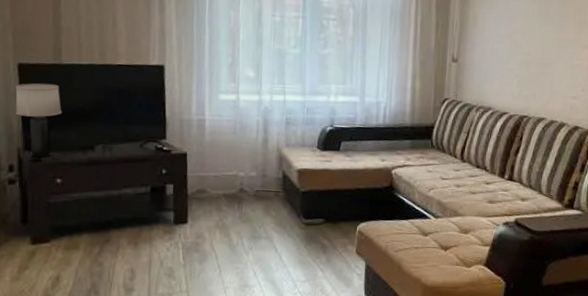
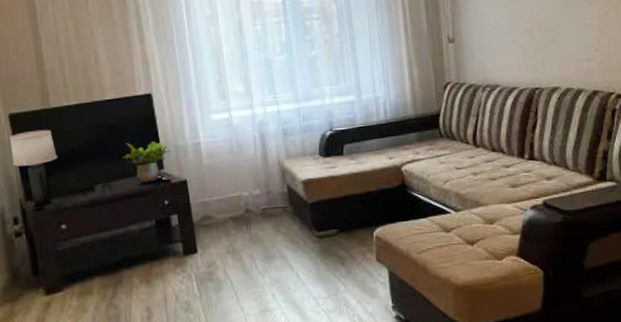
potted plant: none [126,109,176,150] -> present [121,141,171,183]

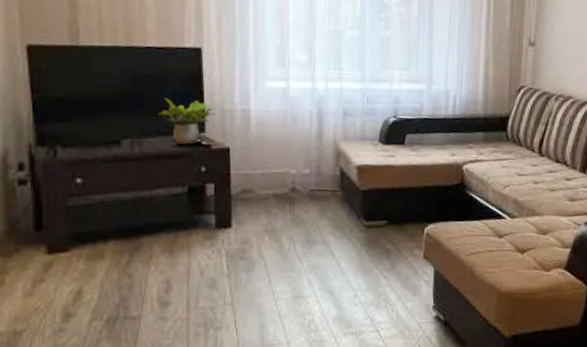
table lamp: present [9,129,58,207] -> none [24,68,82,155]

